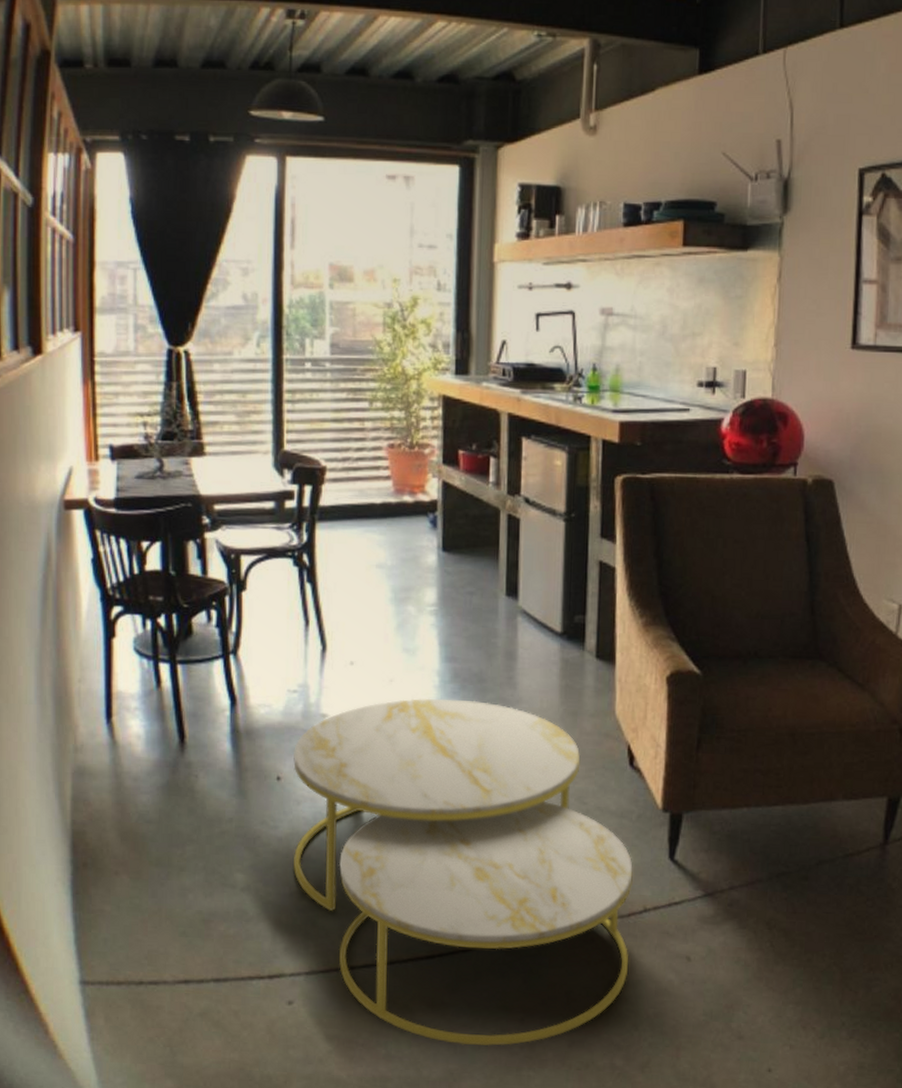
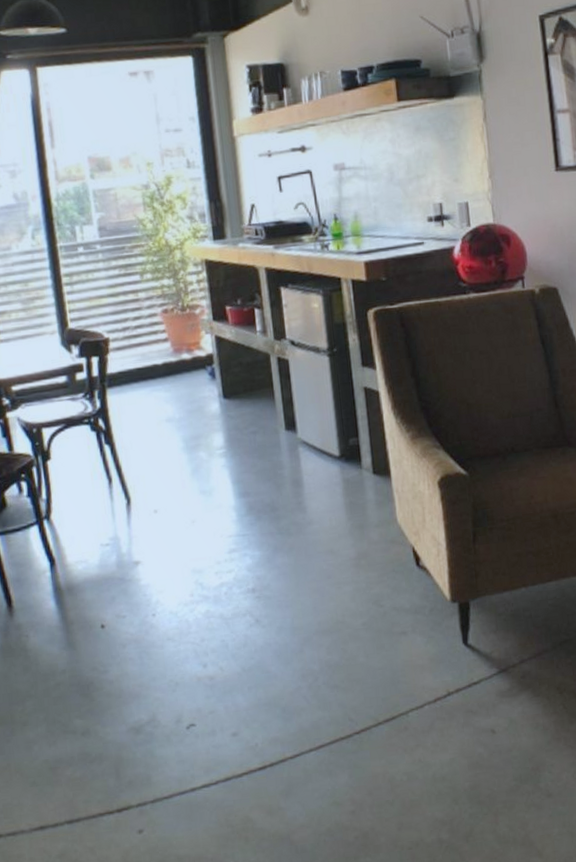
coffee table: present [293,698,633,1047] -> none [113,528,441,844]

